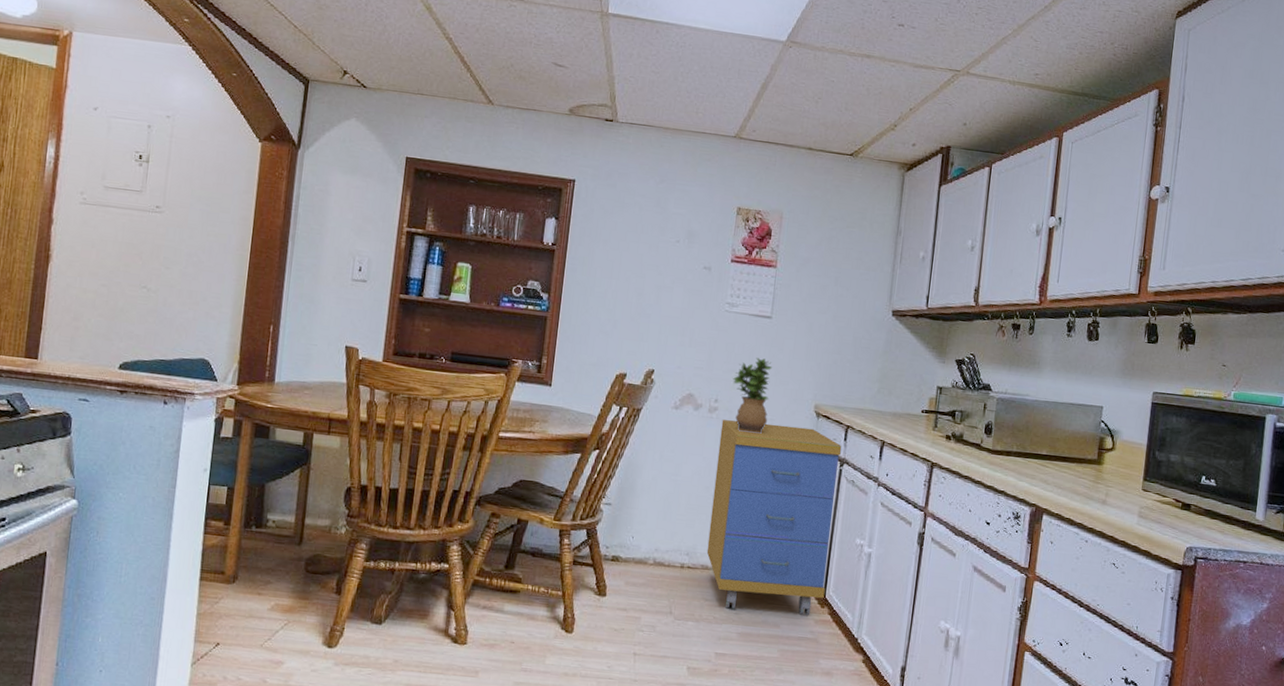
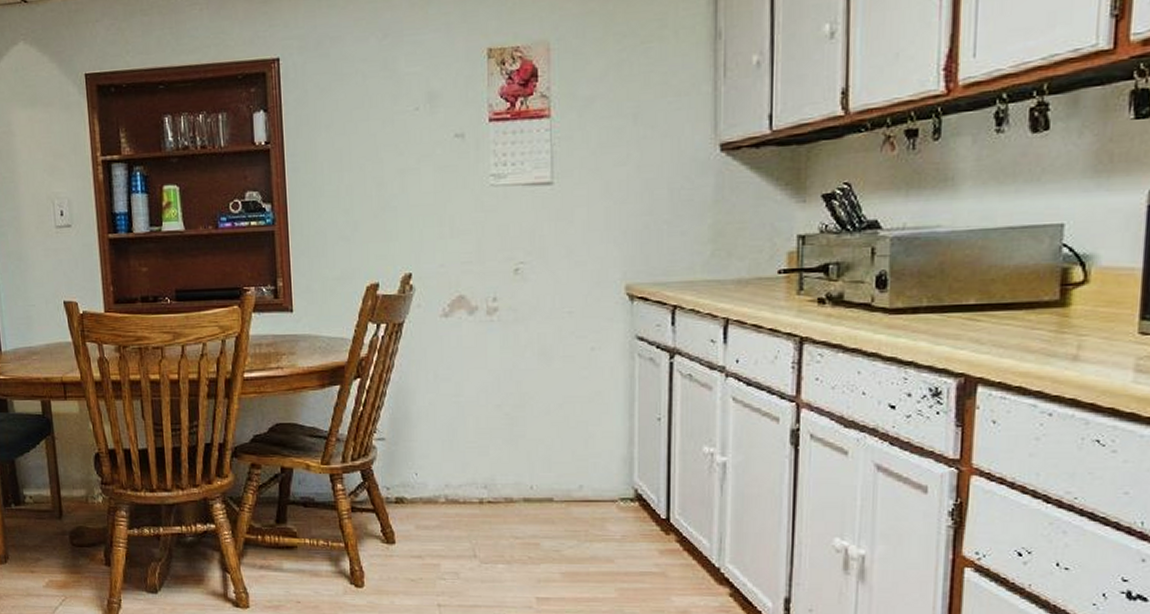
storage cabinet: present [706,420,842,616] -> none [505,316,670,546]
potted plant: present [733,358,773,435] -> none [512,237,565,334]

